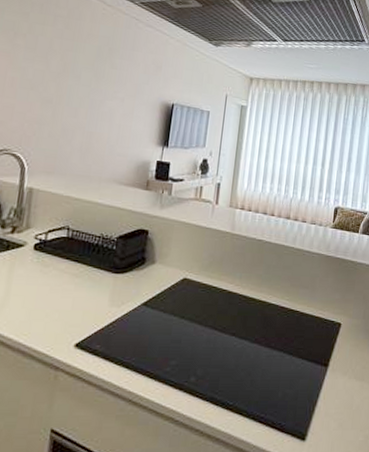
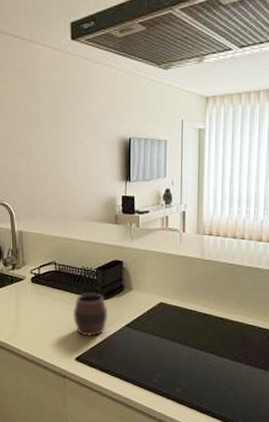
cup: none [80,264,125,318] -> present [72,293,108,337]

